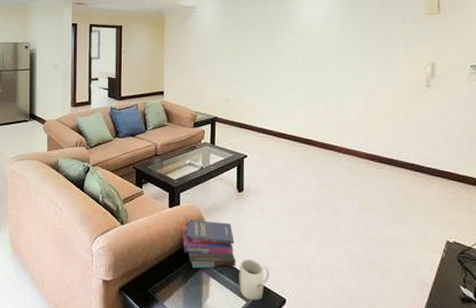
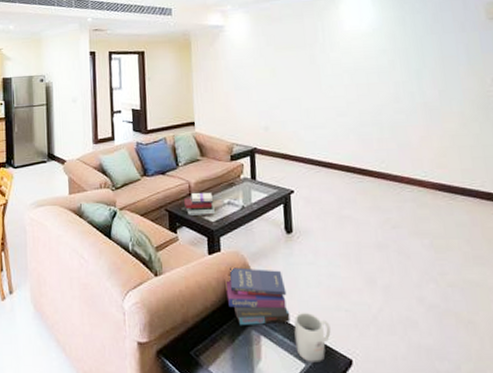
books: none [151,154,177,173] -> present [184,193,215,215]

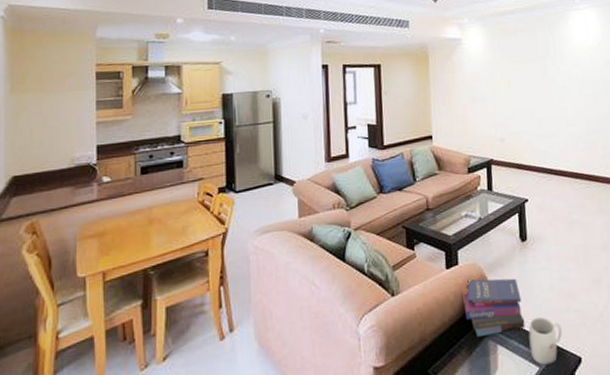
books: present [184,193,215,215] -> none [422,206,452,231]

